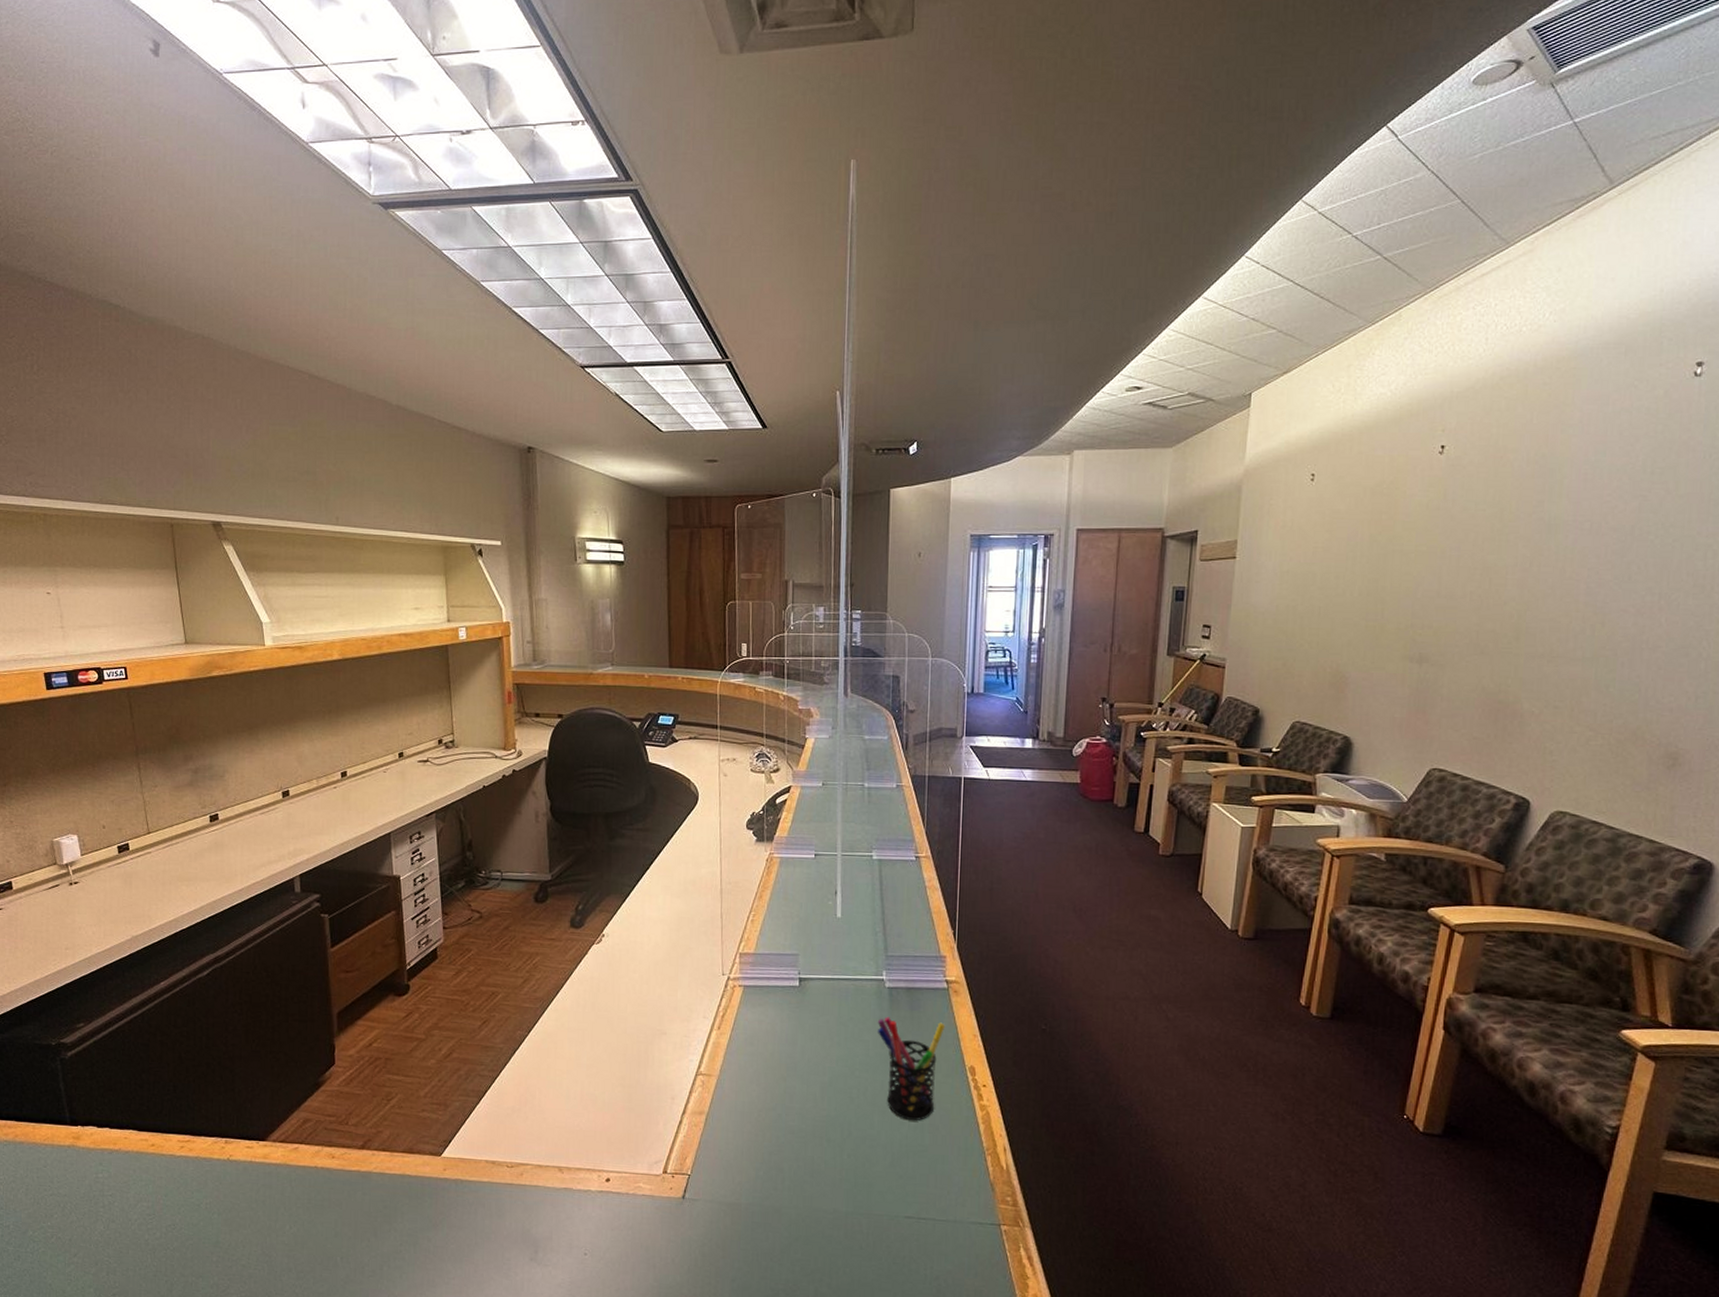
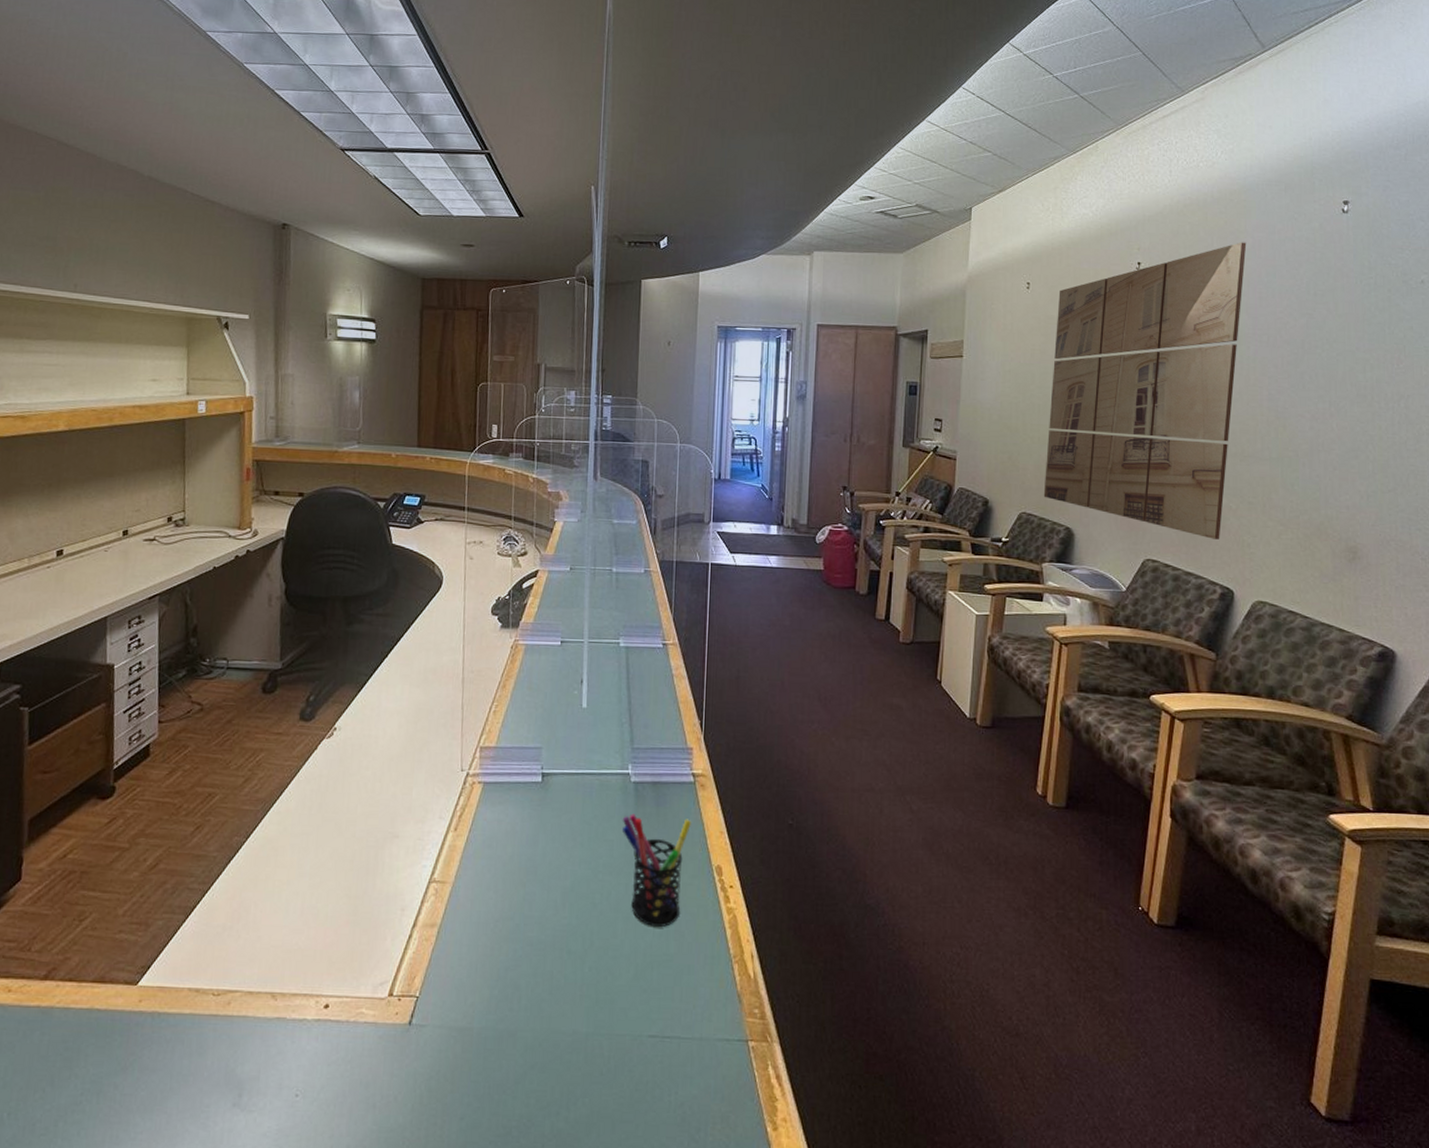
wall art: none [1320,416,1573,747] -> present [1043,242,1247,540]

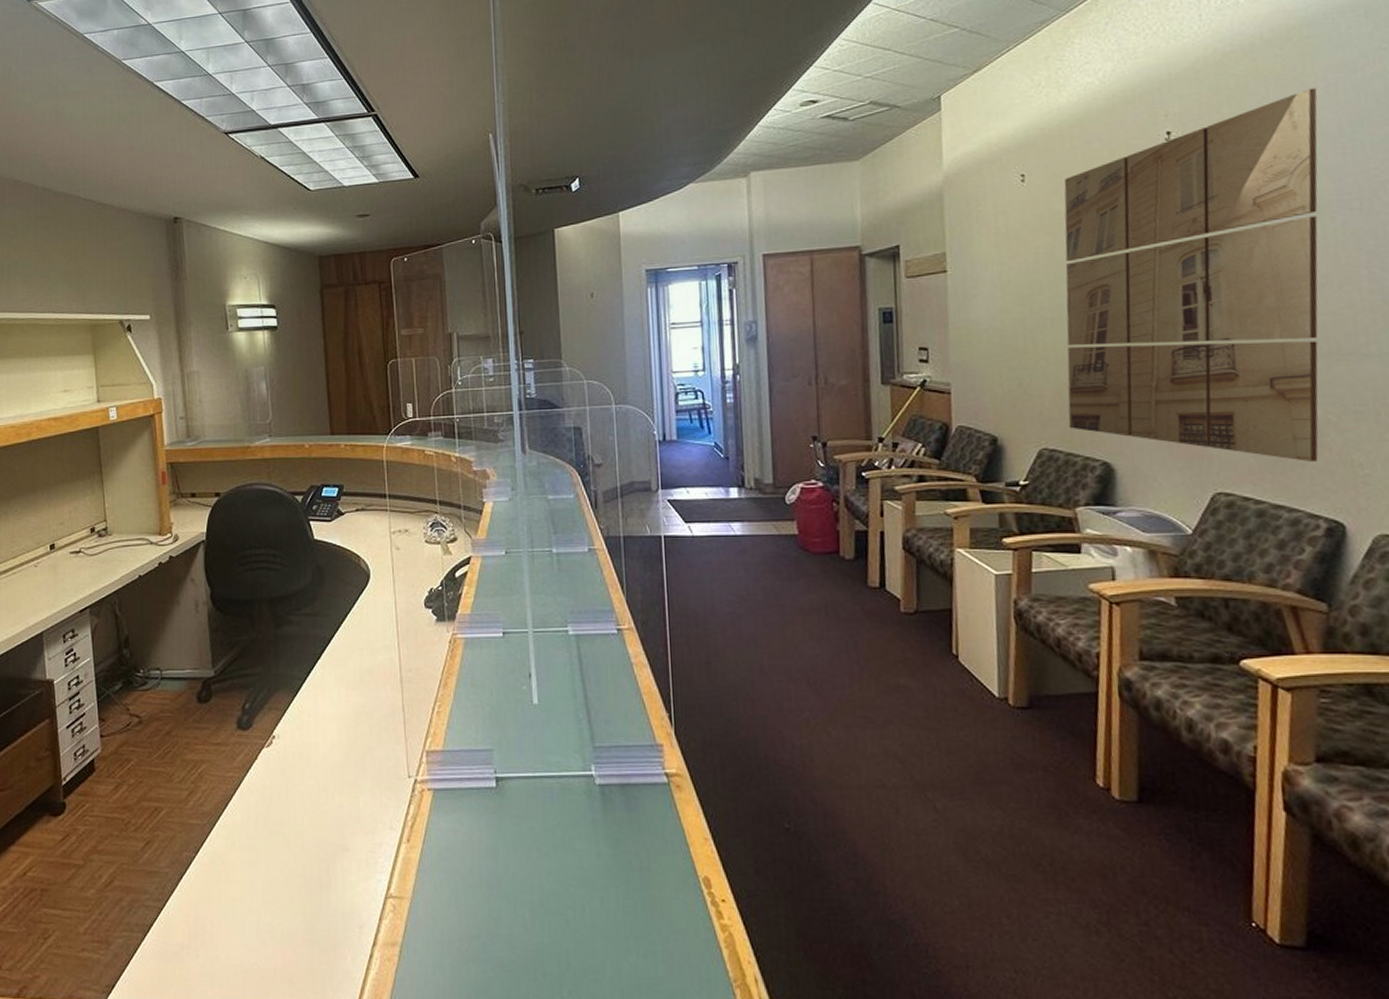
pen holder: present [622,814,692,928] -> none [589,820,671,947]

